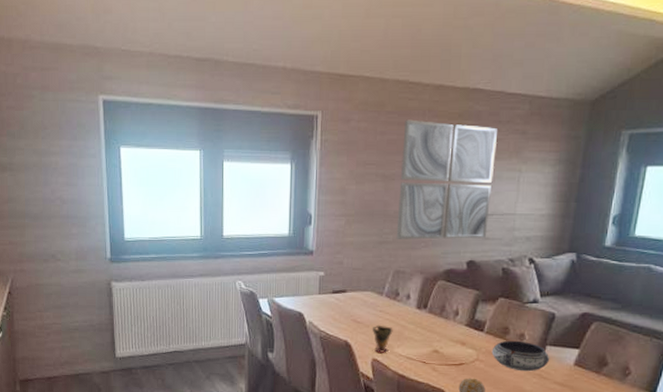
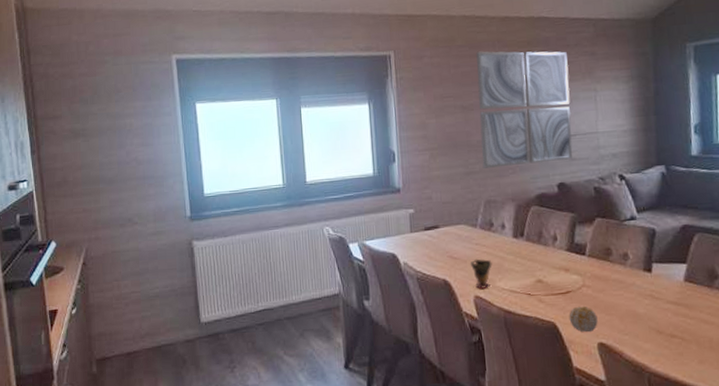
bowl: present [491,340,550,372] -> none [597,261,659,294]

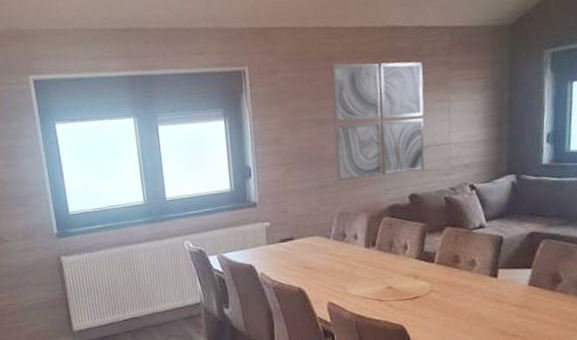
cup: present [471,258,492,289] -> none [324,268,345,296]
fruit: present [569,306,598,332] -> none [417,309,444,333]

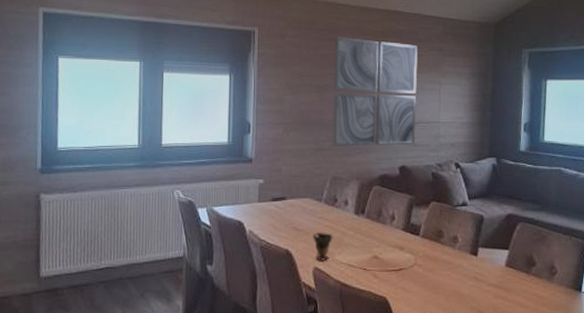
cup: none [324,268,345,296] -> present [313,232,333,261]

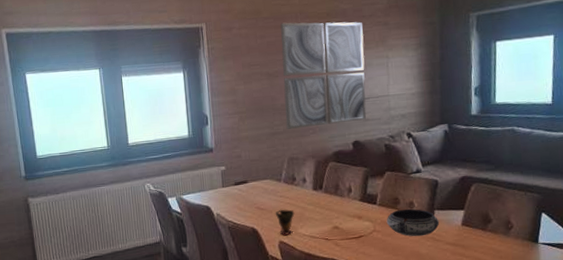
bowl: none [428,243,483,275] -> present [386,208,440,237]

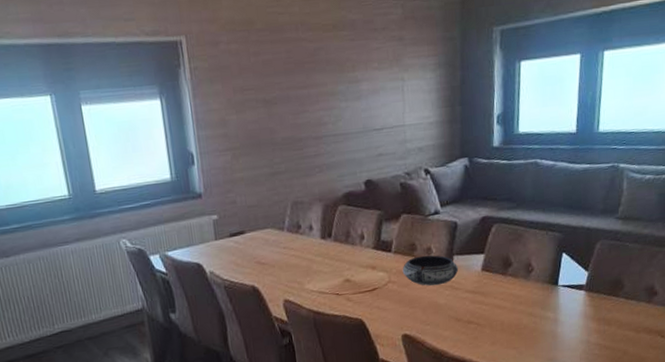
cup: present [276,209,295,235] -> none [279,262,301,293]
wall art: present [280,21,367,129] -> none [278,35,380,168]

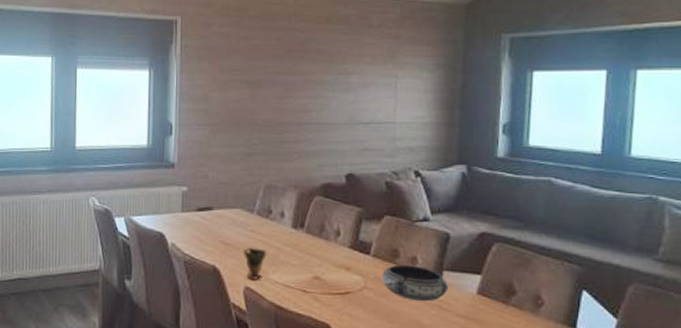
cup: none [279,262,301,293] -> present [244,247,267,280]

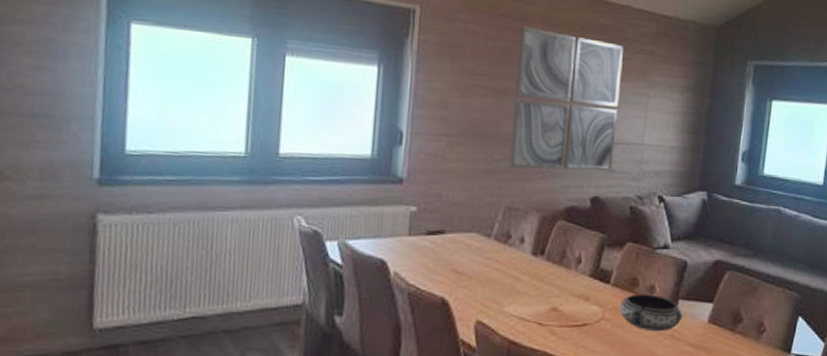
cup: present [244,247,267,280] -> none [477,276,503,313]
wall art: none [266,24,369,151] -> present [508,26,623,171]

